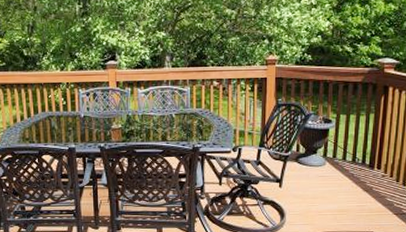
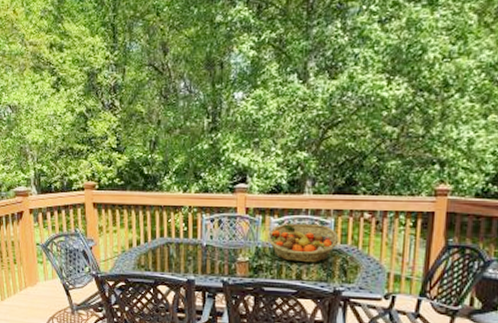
fruit basket: none [135,92,195,126] -> present [266,223,339,263]

